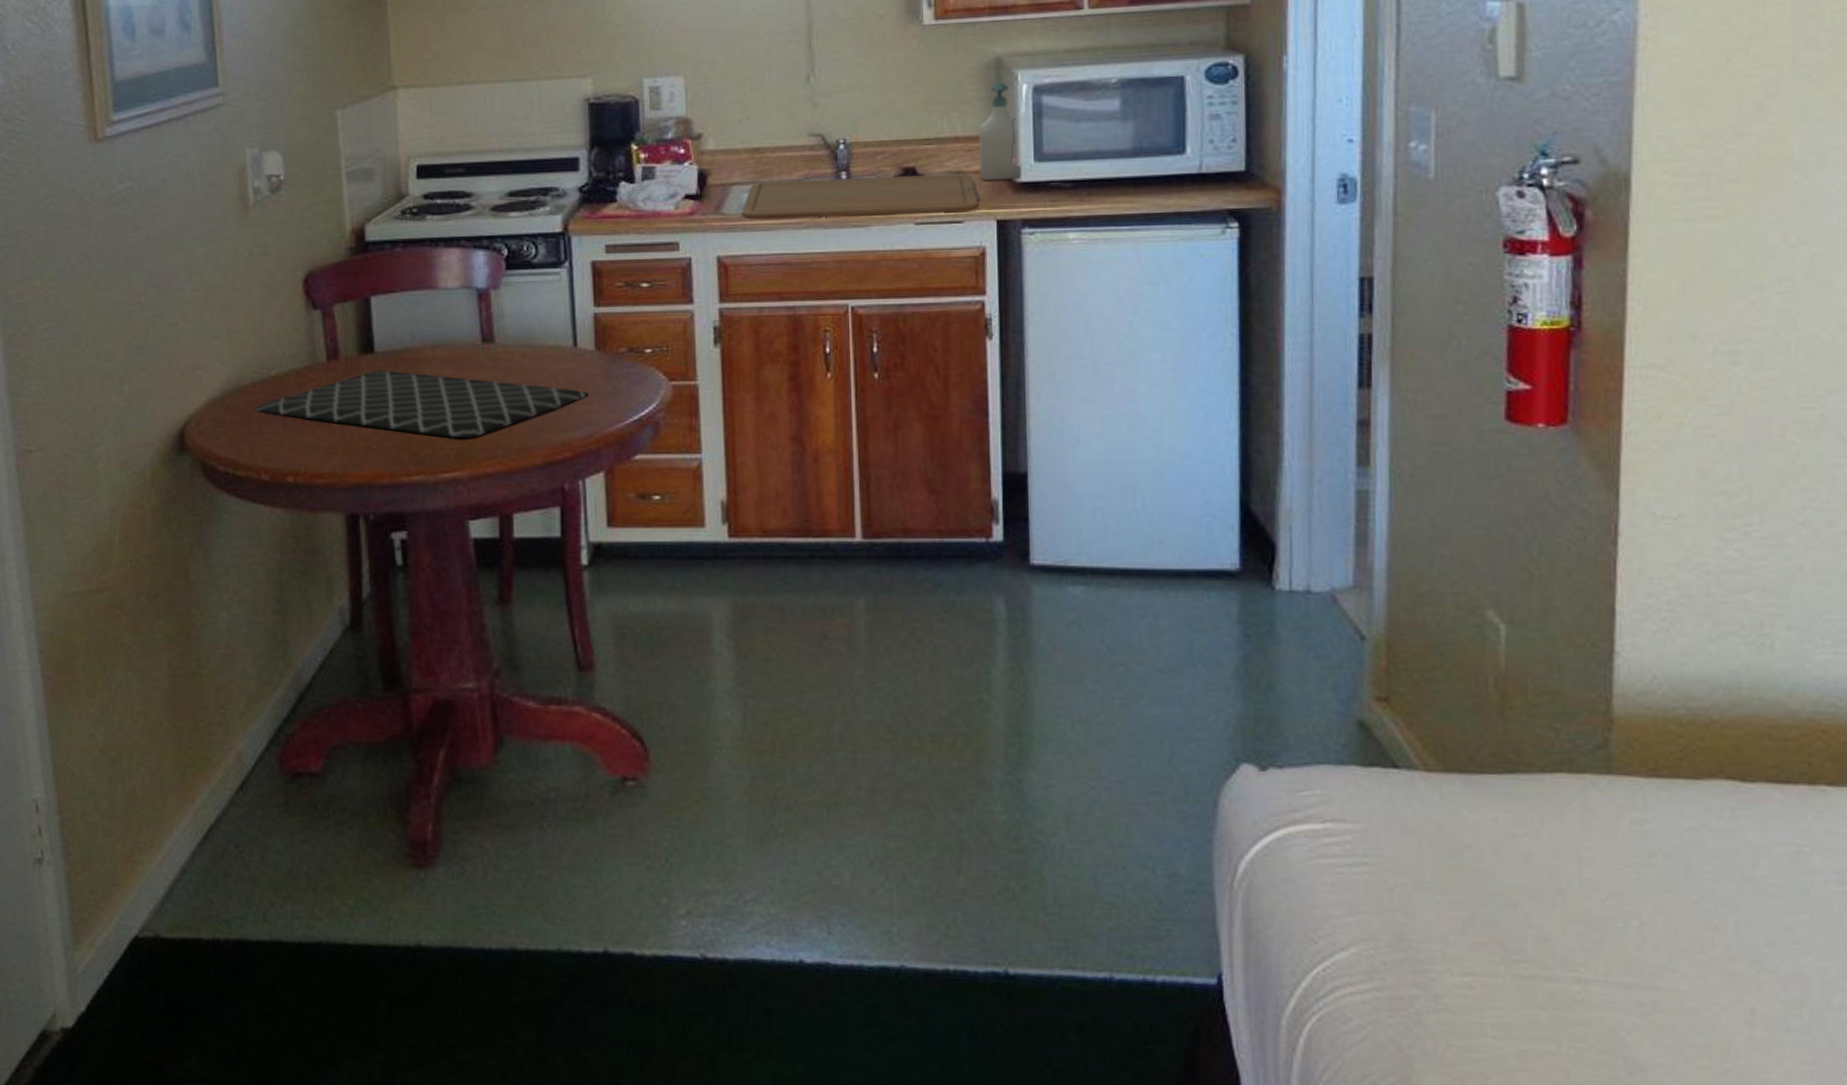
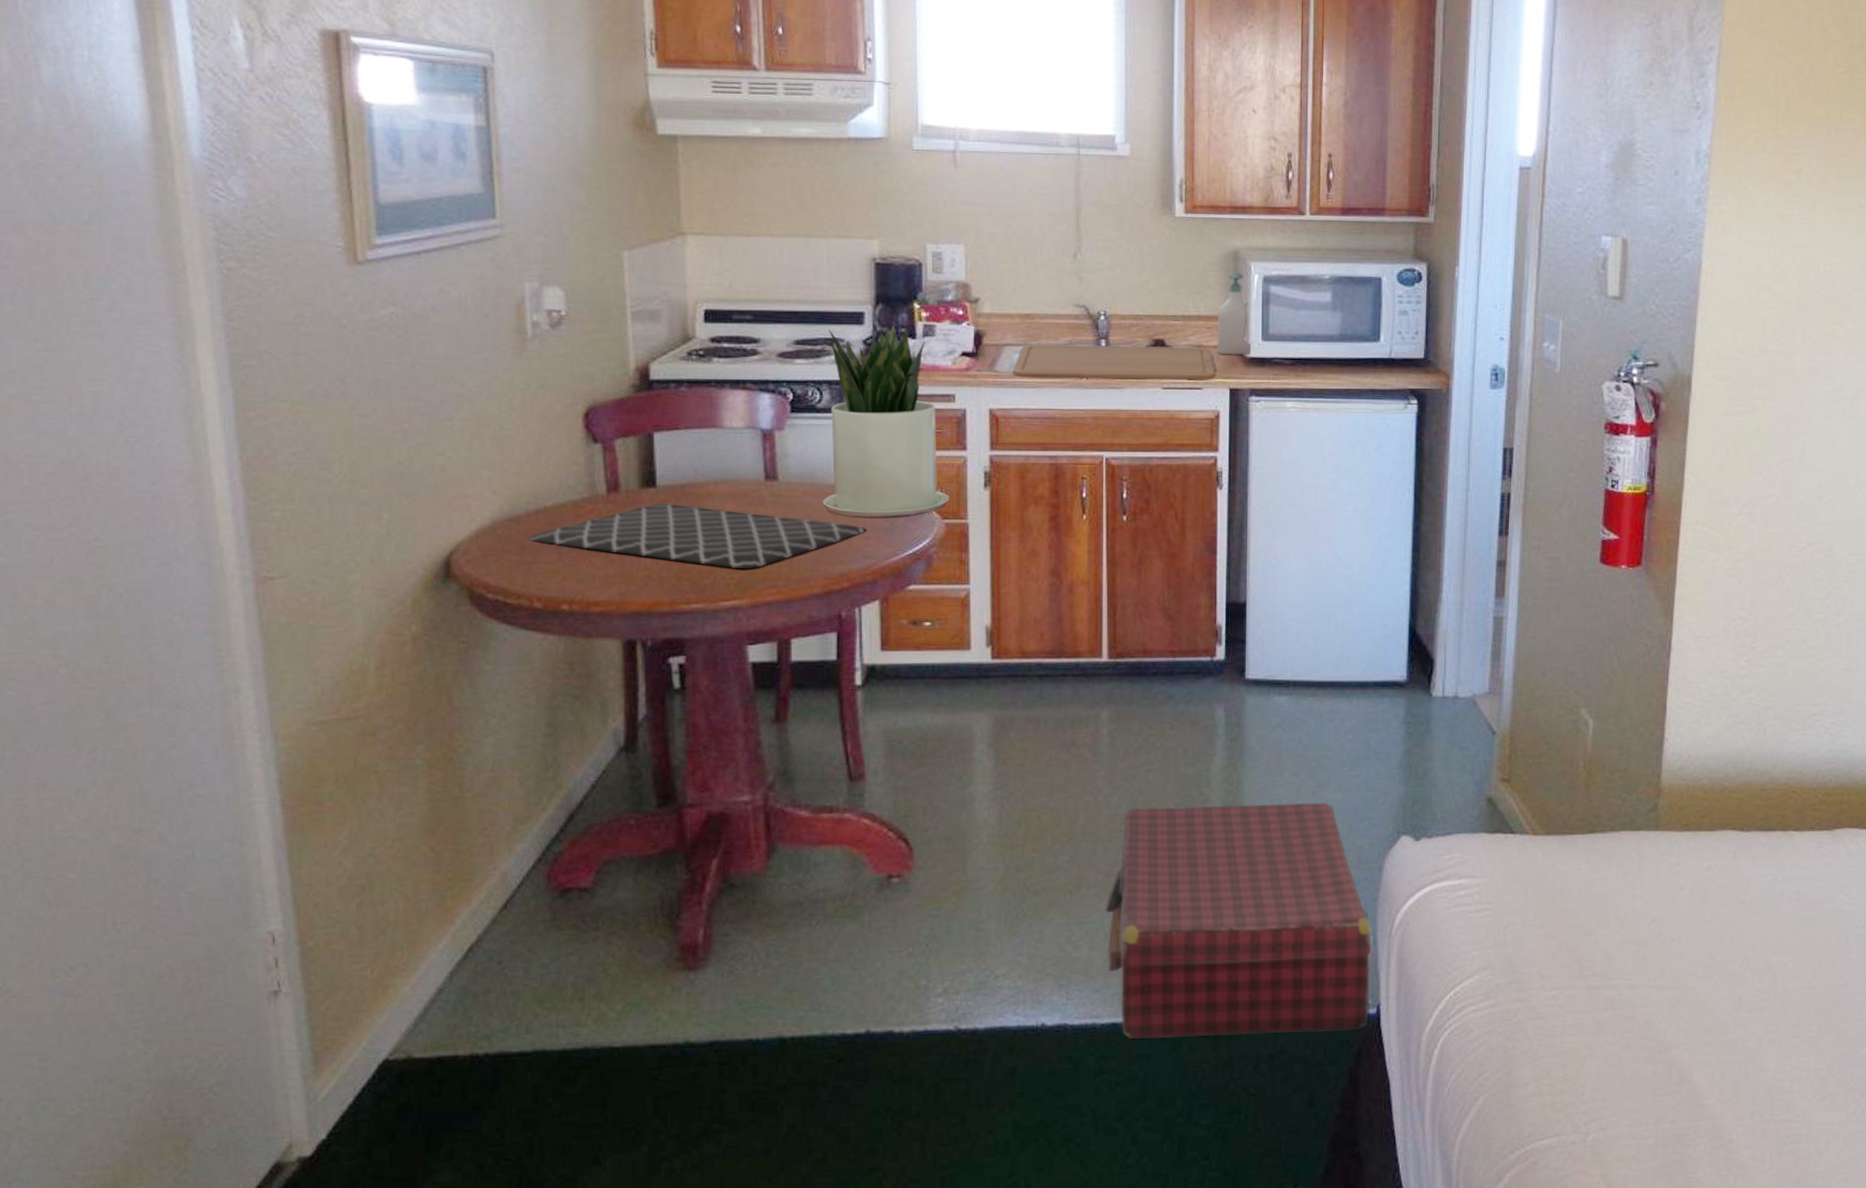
planter: none [541,170,676,382] -> present [823,325,949,519]
suitcase: none [869,714,1208,1004] -> present [1105,802,1372,1039]

